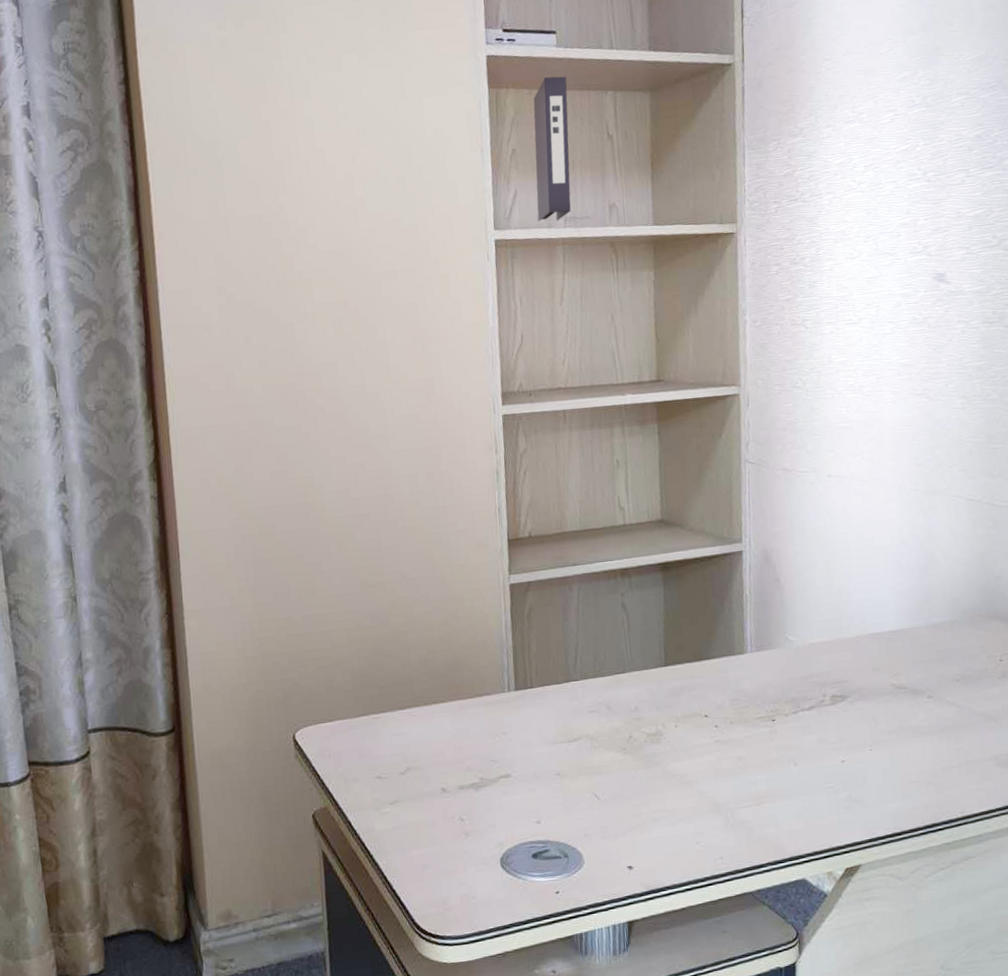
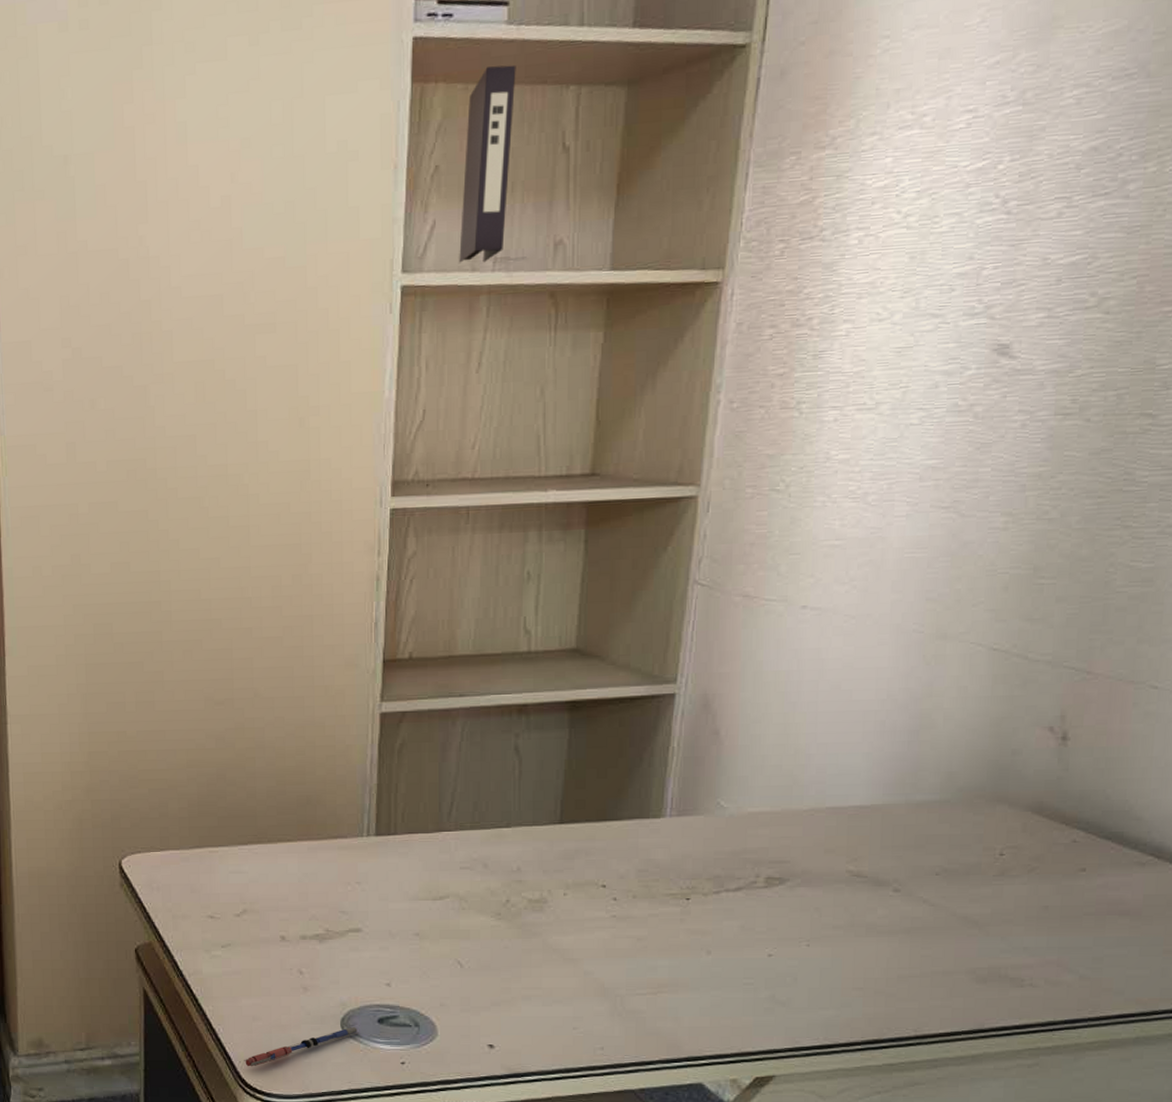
pen: none [418,864,517,914] -> present [244,1027,359,1067]

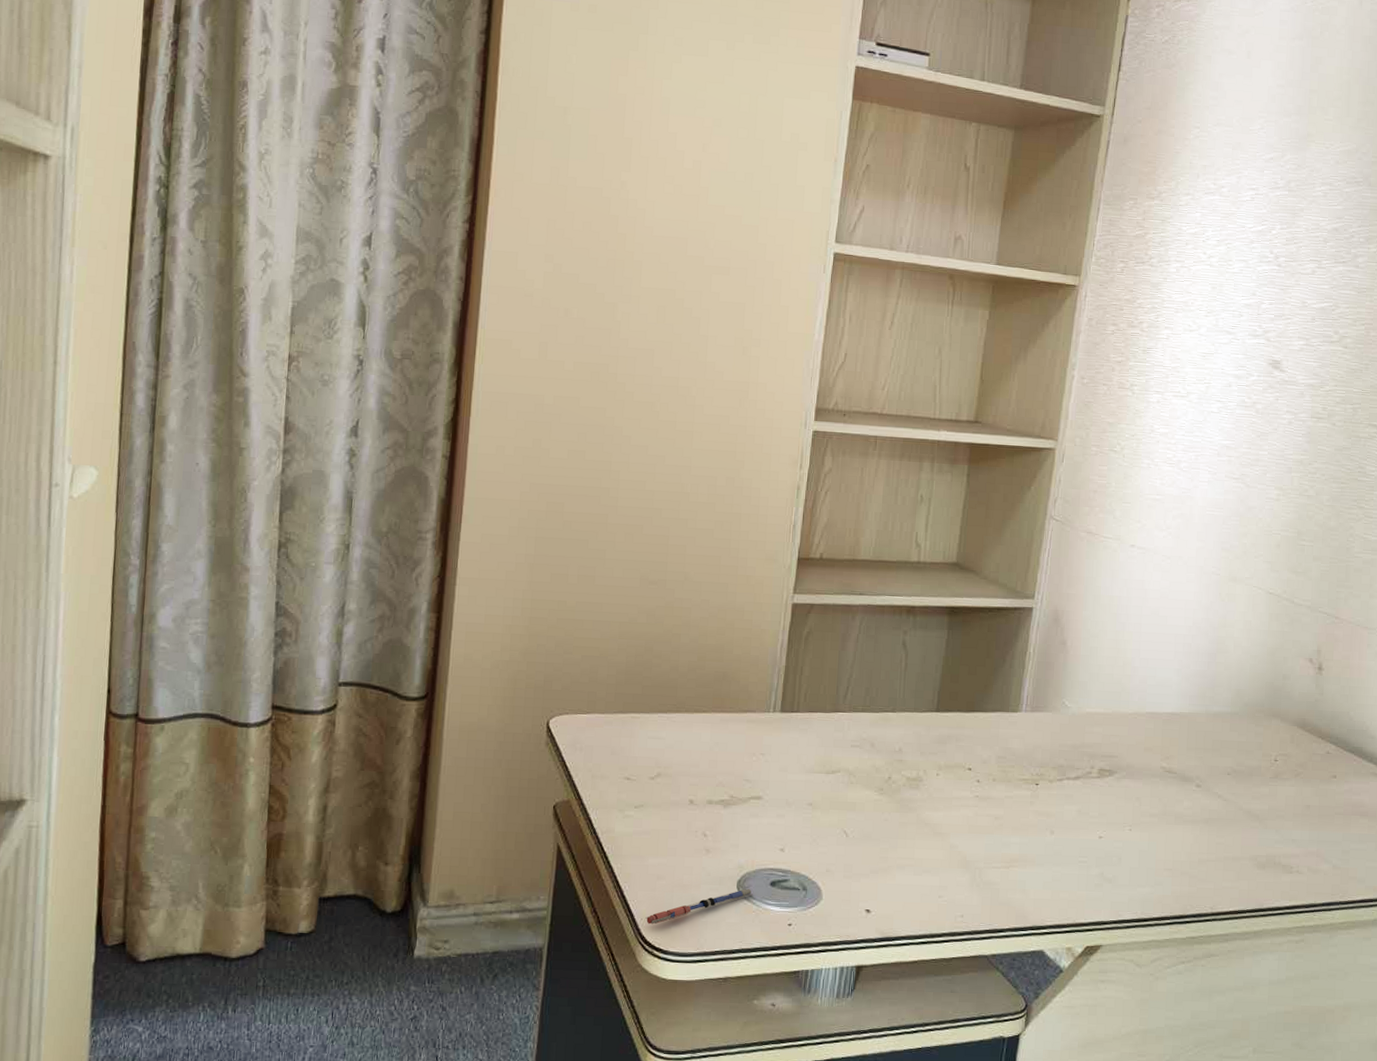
binder: present [459,64,516,263] -> none [881,98,933,244]

